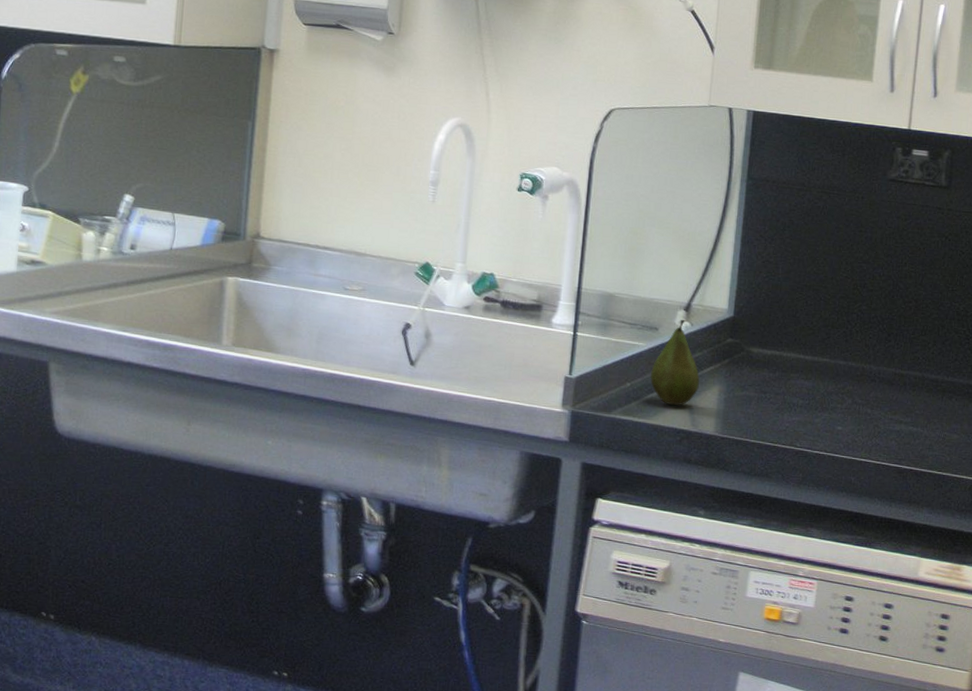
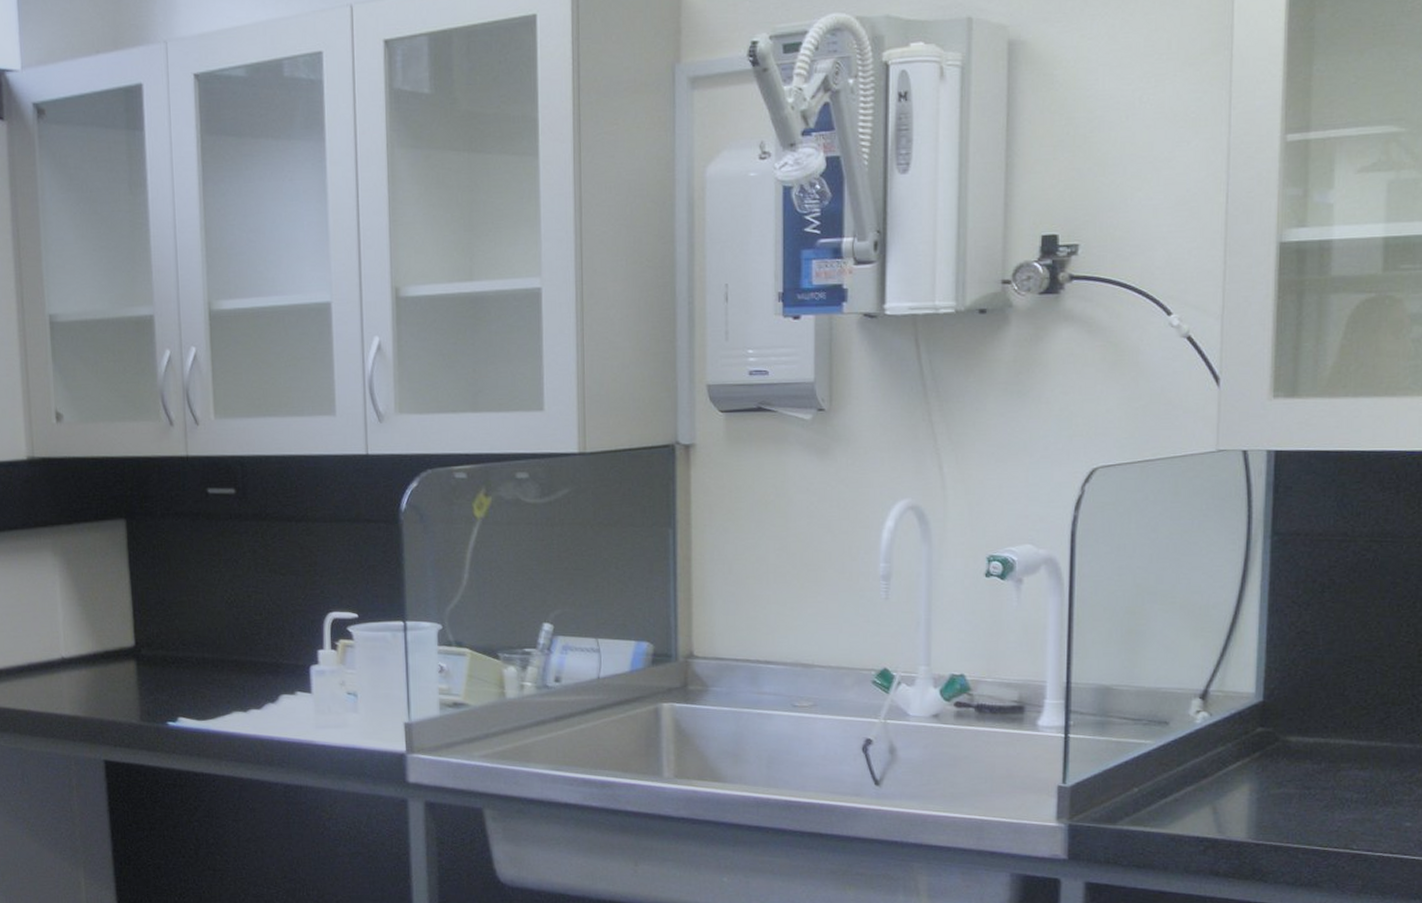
fruit: present [650,319,699,406] -> none [1162,709,1224,811]

